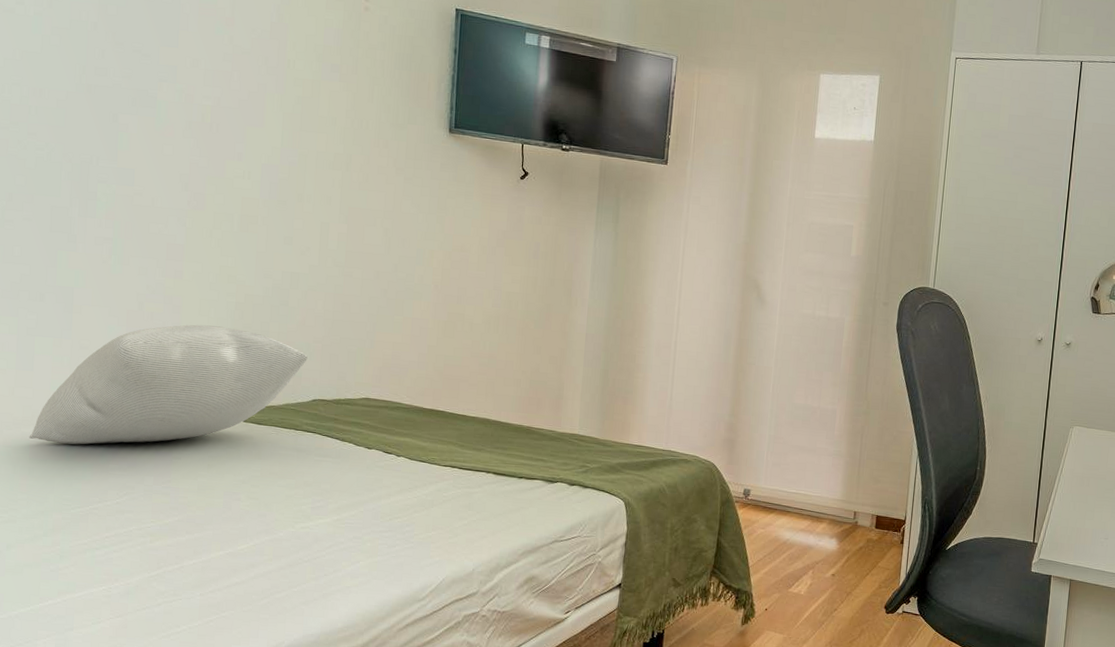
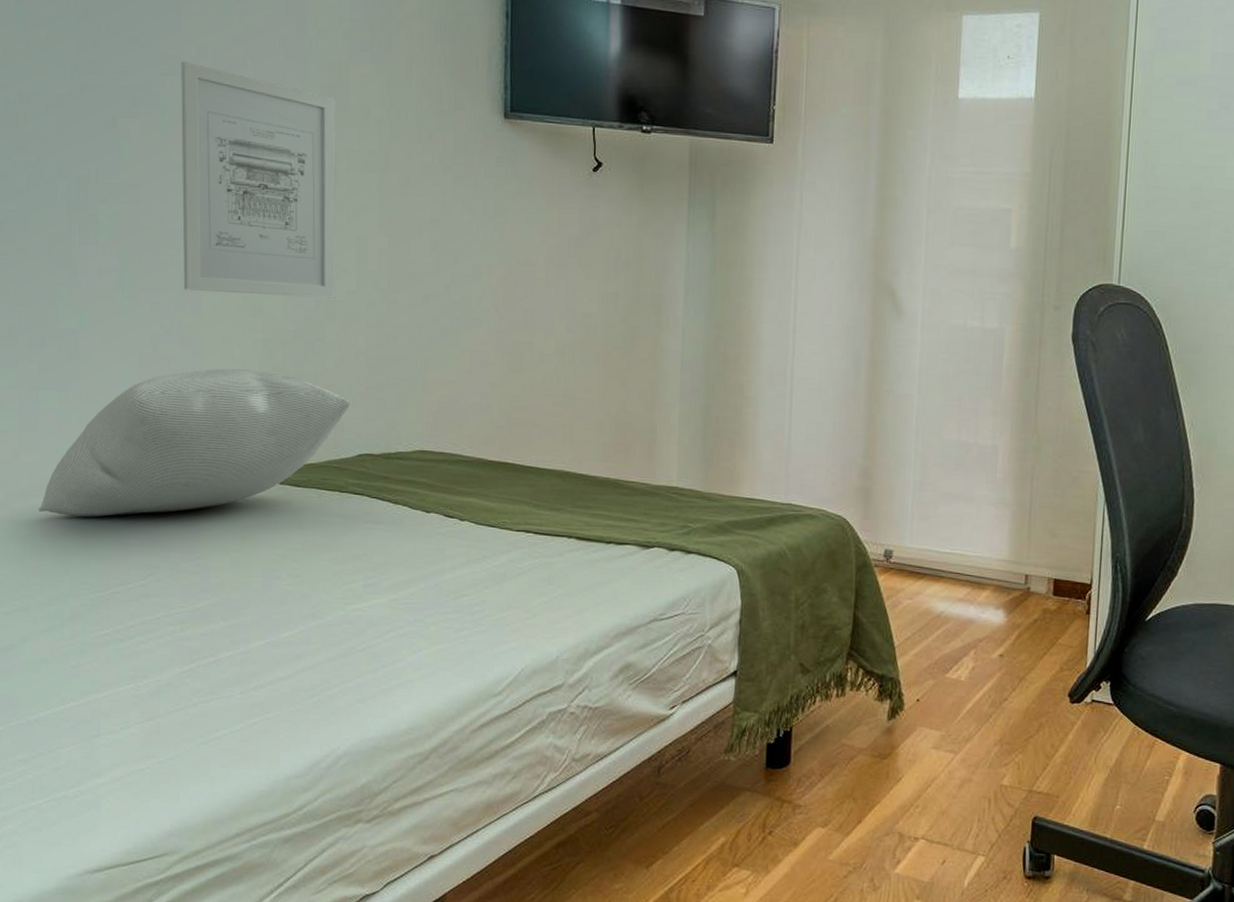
wall art: none [168,70,308,271] -> present [181,61,336,299]

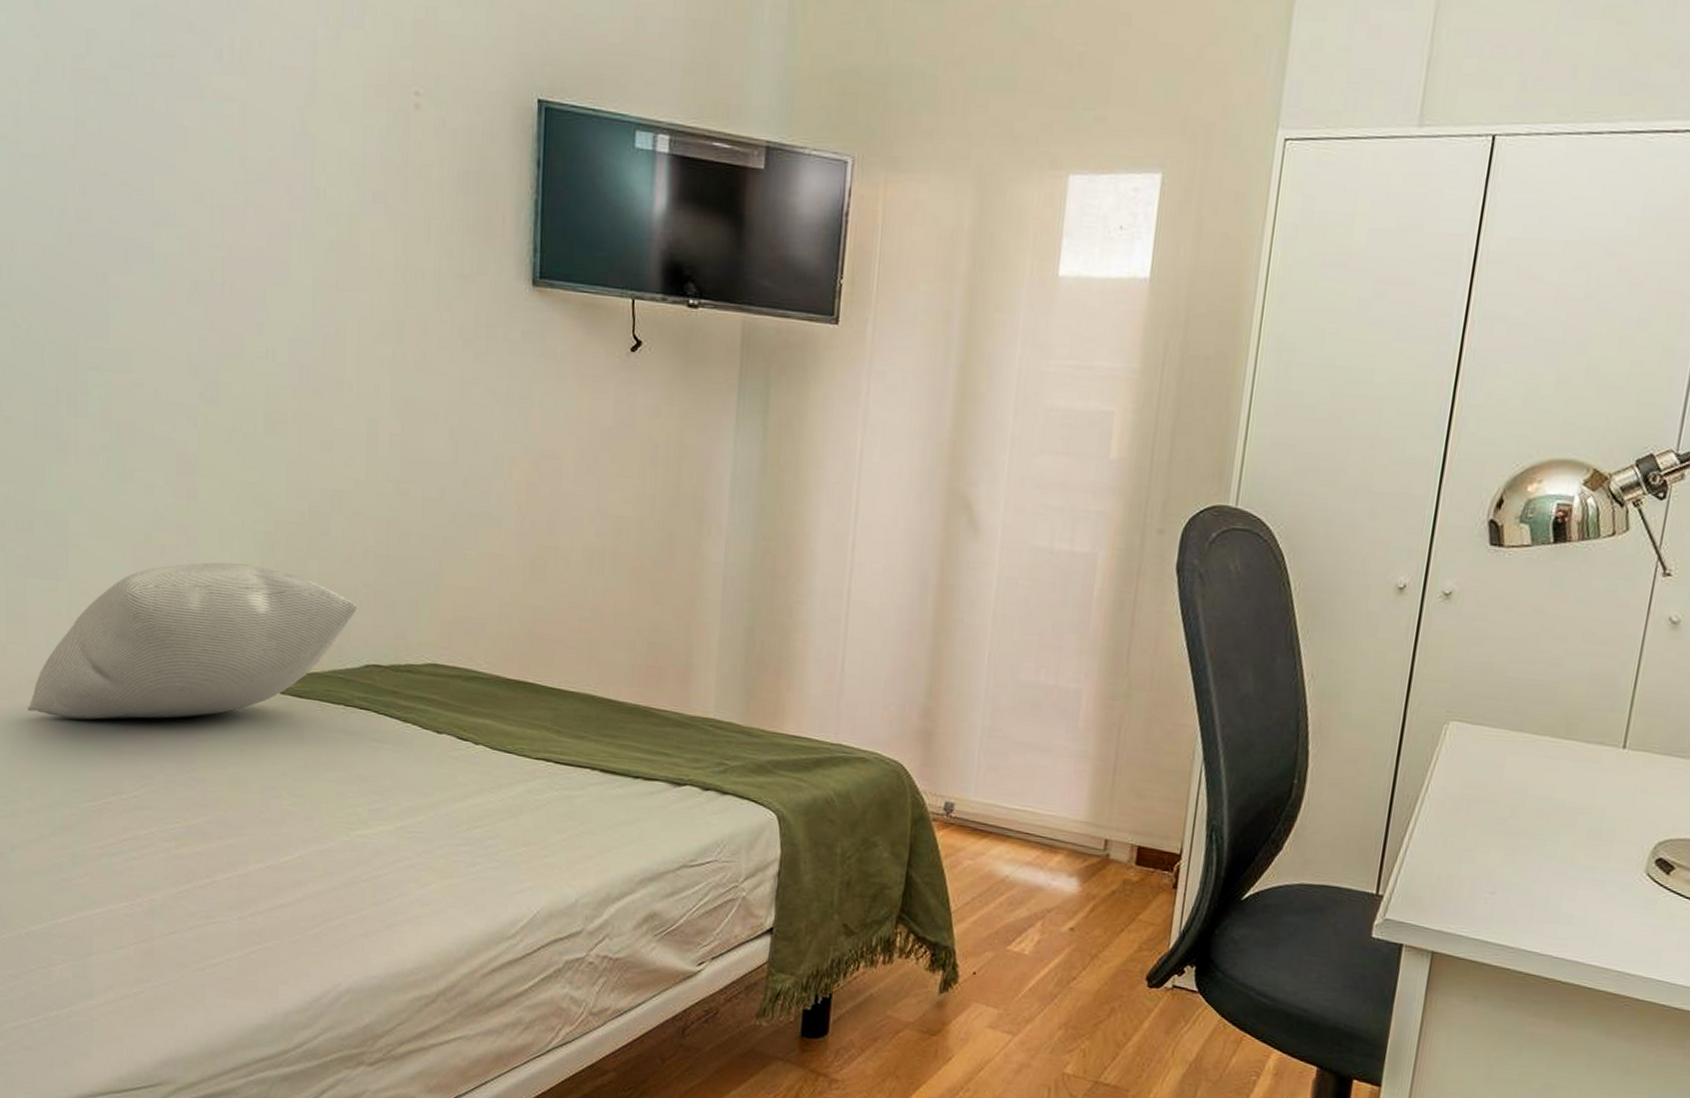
wall art: present [181,61,336,299] -> none [176,209,346,488]

